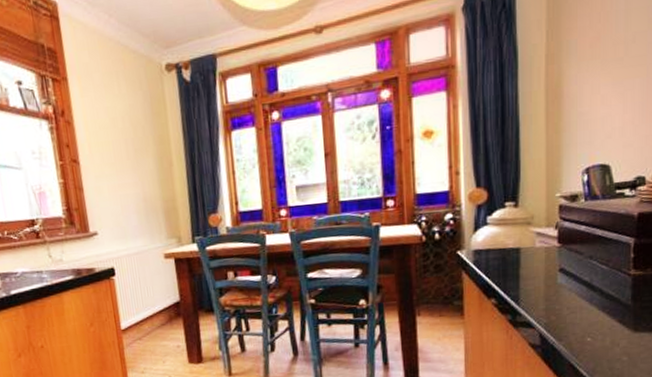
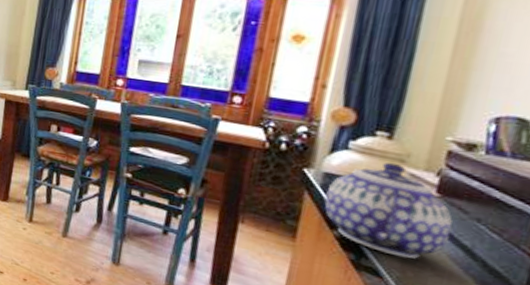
teapot: none [479,226,575,307] -> present [324,162,453,259]

